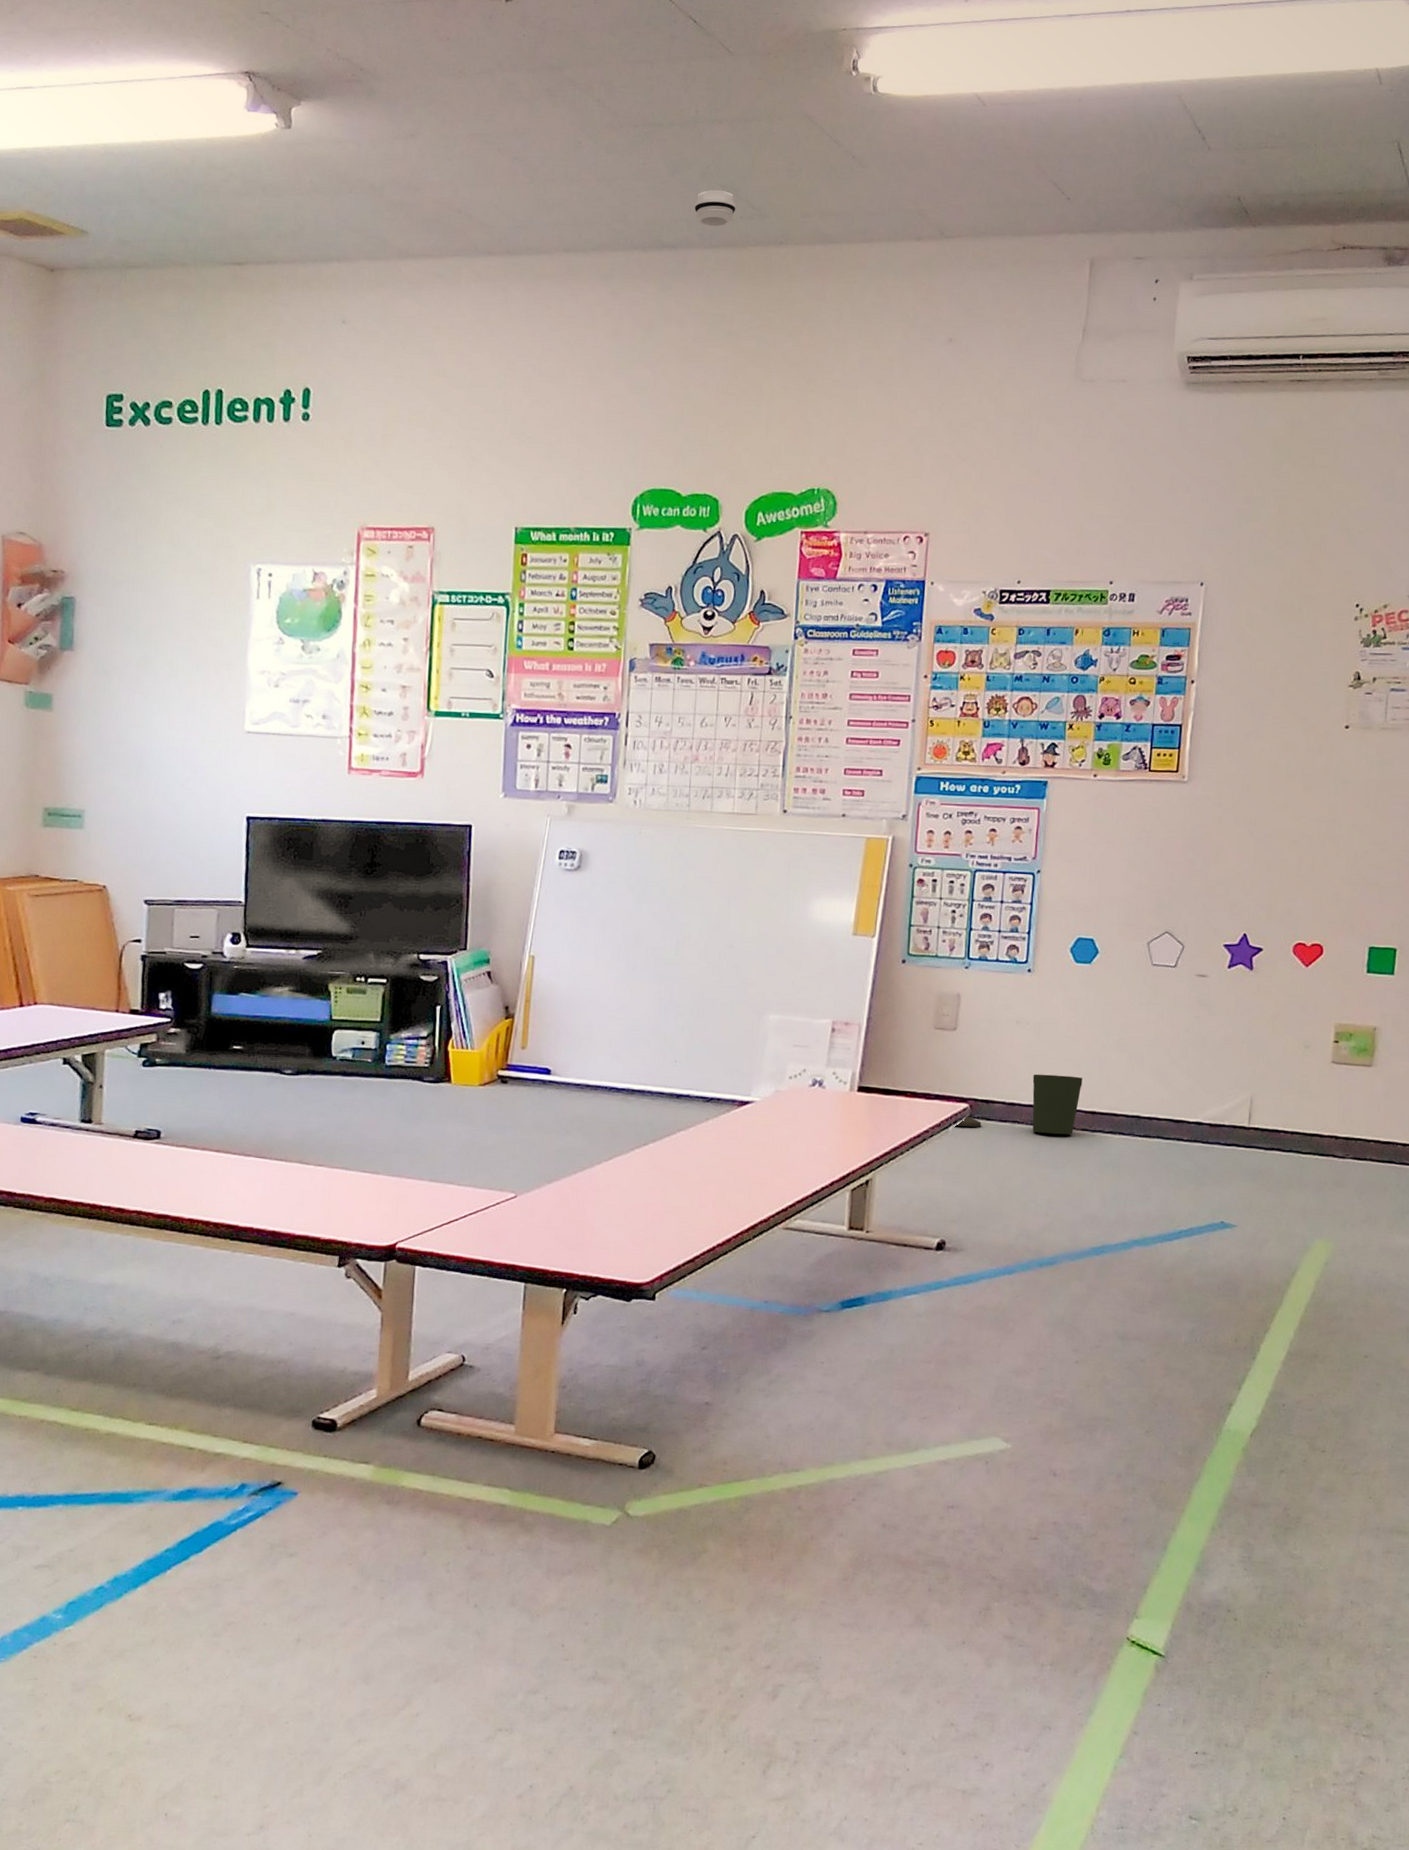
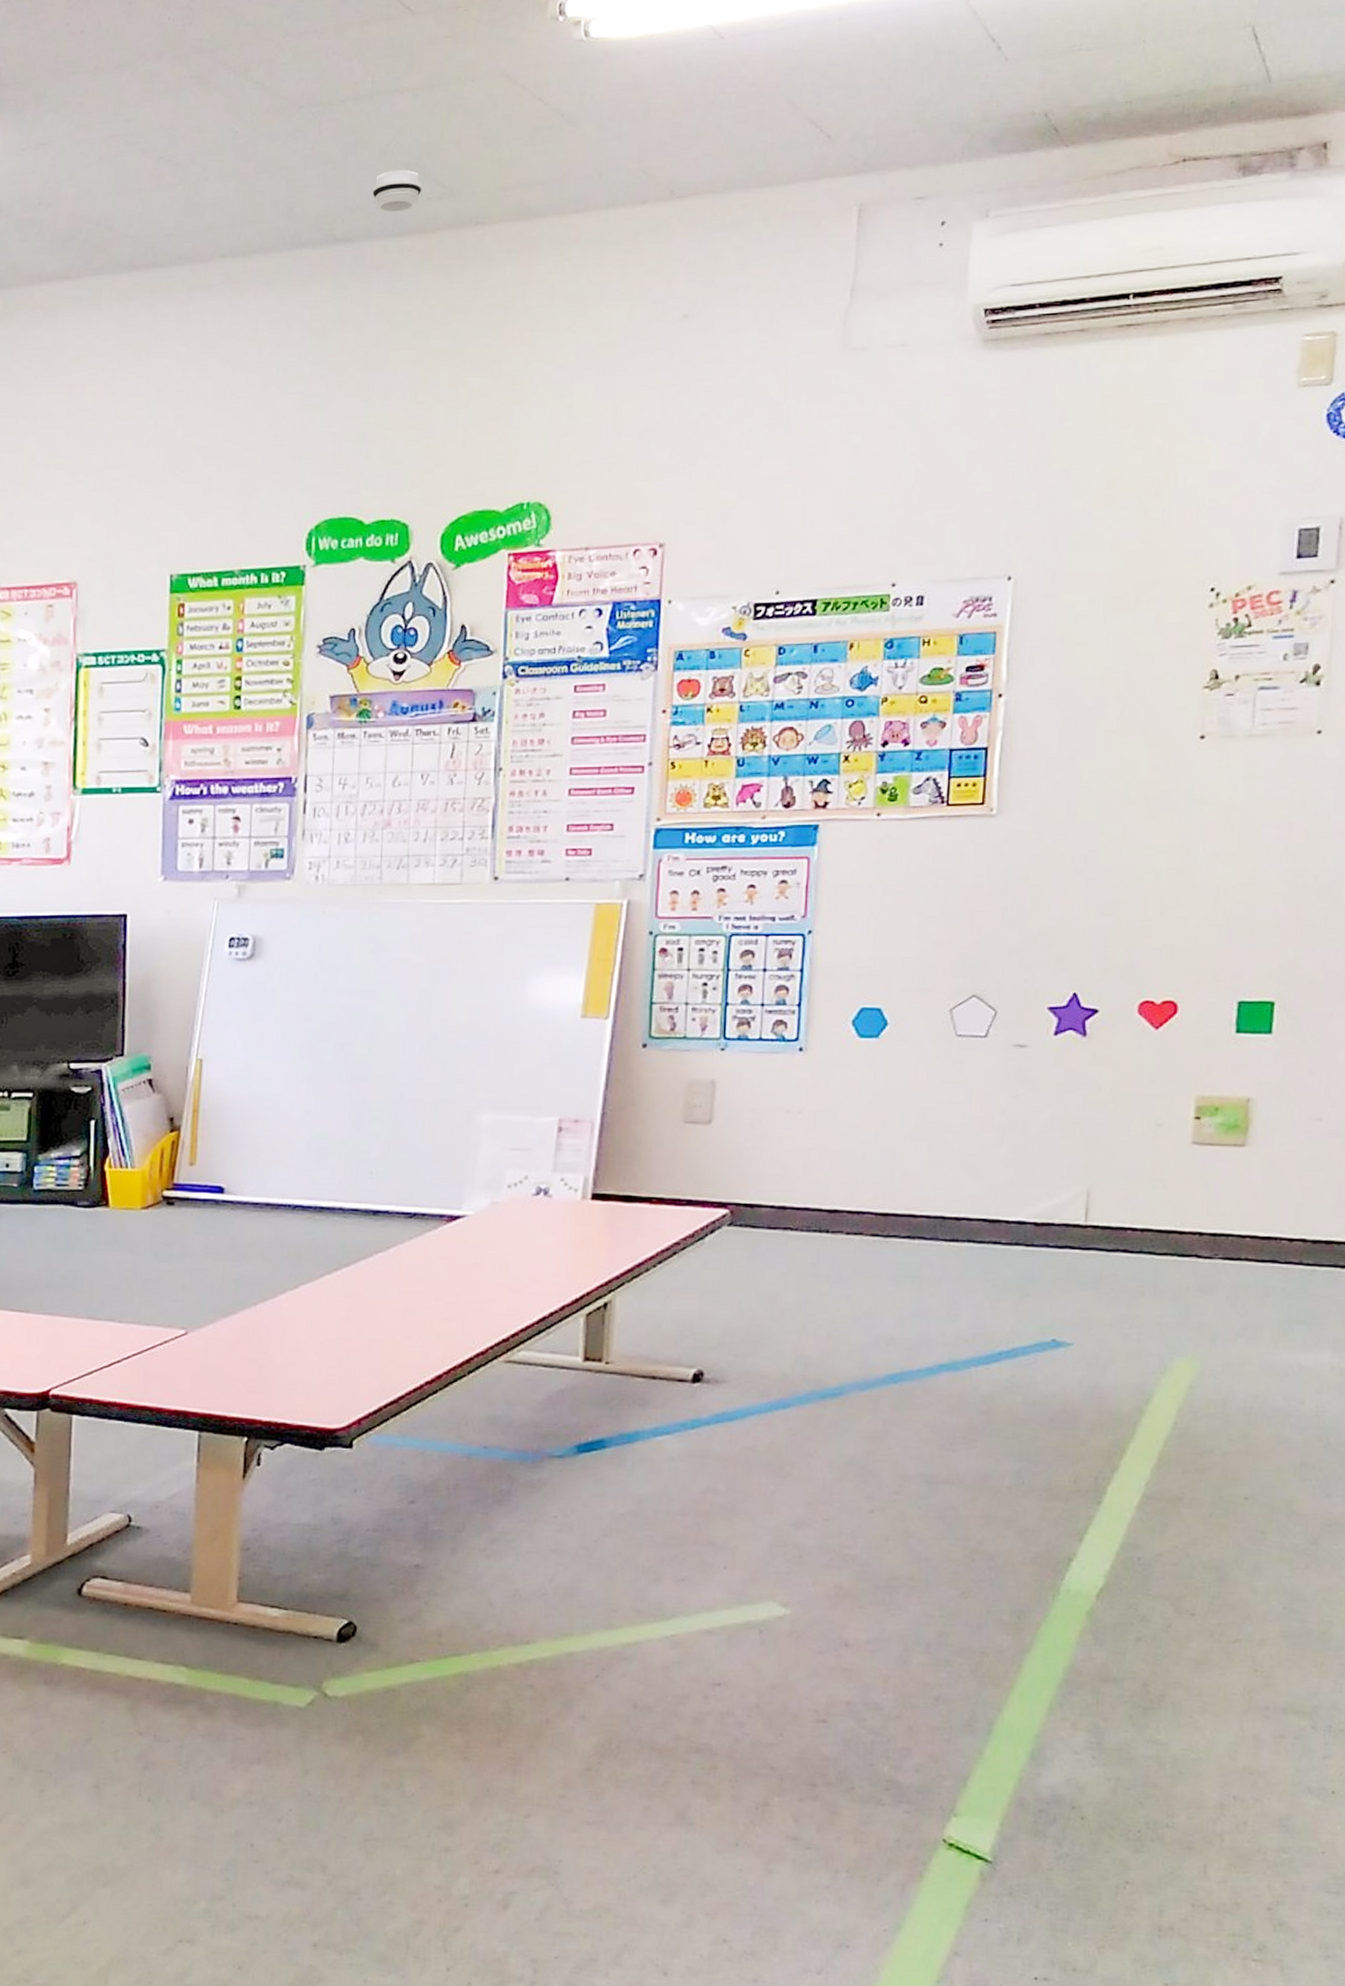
trash can: present [956,1074,1083,1135] -> none [714,1171,871,1242]

